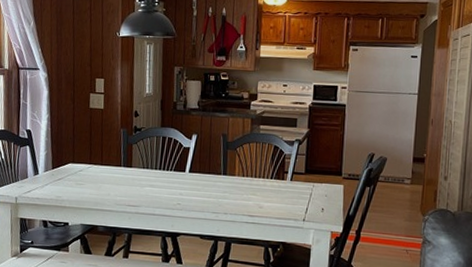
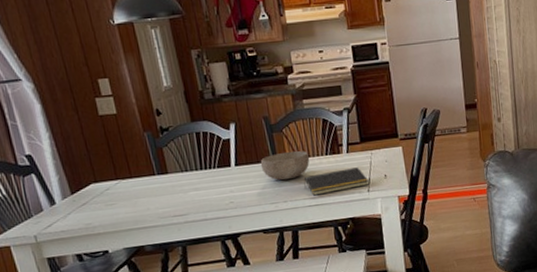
bowl: none [211,168,256,195] -> present [260,151,310,181]
notepad: none [245,194,306,215] -> present [304,167,370,196]

